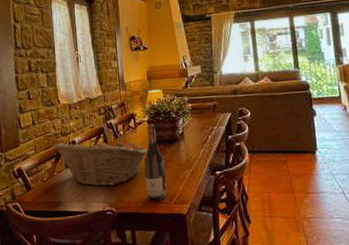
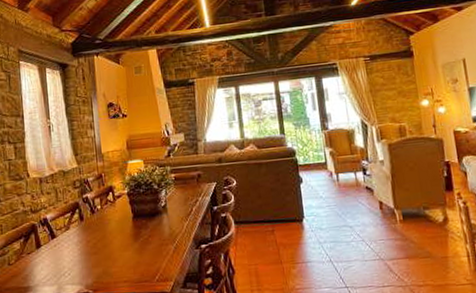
fruit basket: present [54,138,148,186] -> none [22,213,128,267]
wine bottle: present [144,124,167,201] -> none [124,196,149,280]

